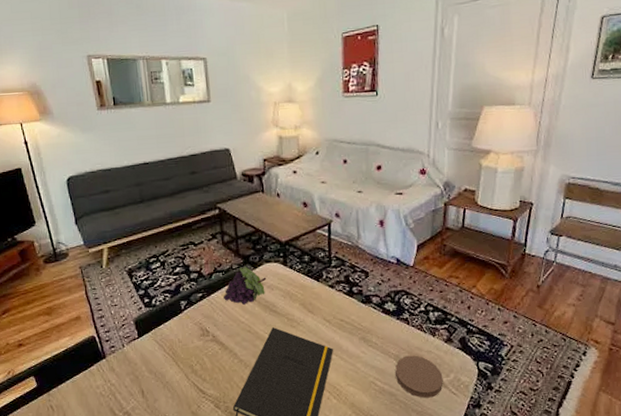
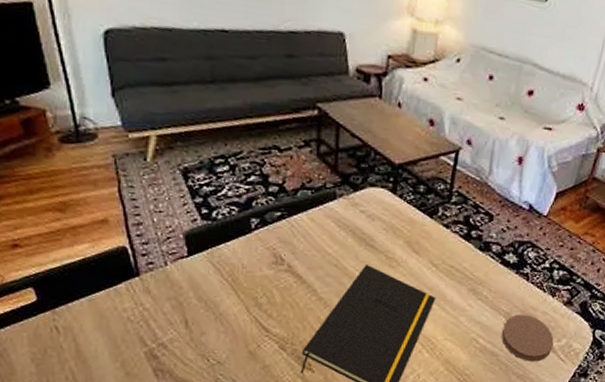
fruit: present [224,266,267,305] -> none [309,187,368,233]

